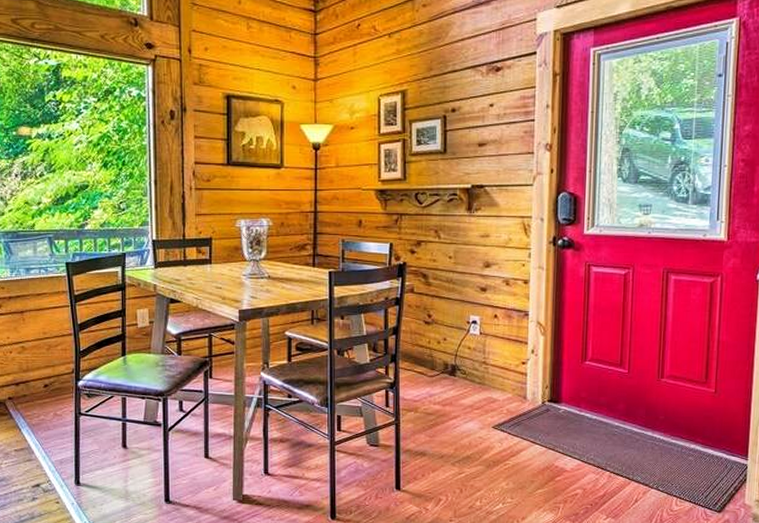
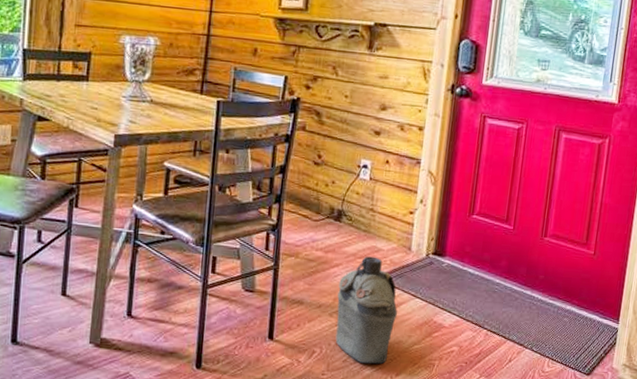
military canteen: none [458,407,518,510] -> present [335,256,397,365]

